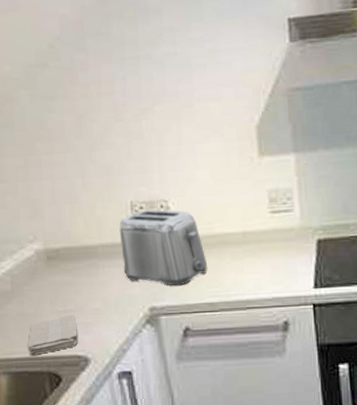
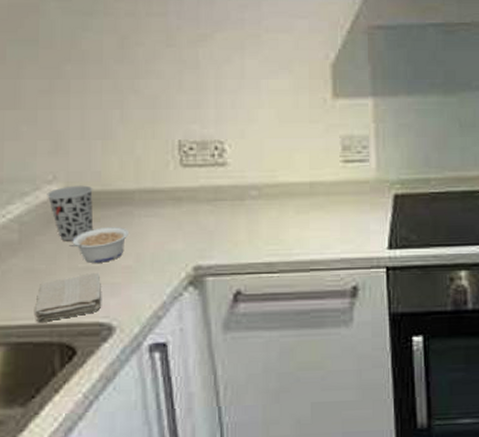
cup: none [30,243,68,290] -> present [47,185,94,241]
legume: none [50,276,96,307] -> present [69,227,129,263]
toaster: present [119,209,207,286] -> none [162,151,266,242]

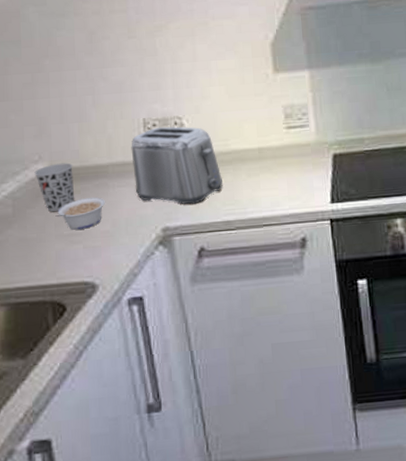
washcloth: present [34,272,101,324] -> none [28,237,85,285]
toaster: none [162,151,266,242] -> present [131,126,223,205]

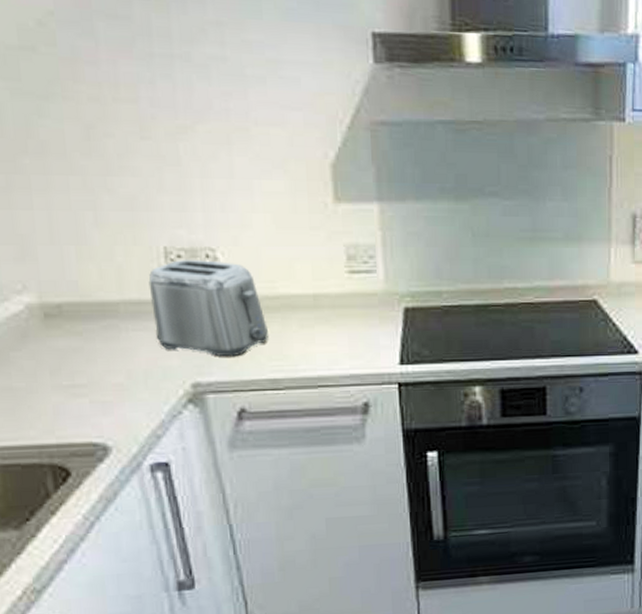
cup: present [34,163,75,212] -> none [17,296,76,357]
legume: present [55,197,105,230] -> none [50,342,116,380]

